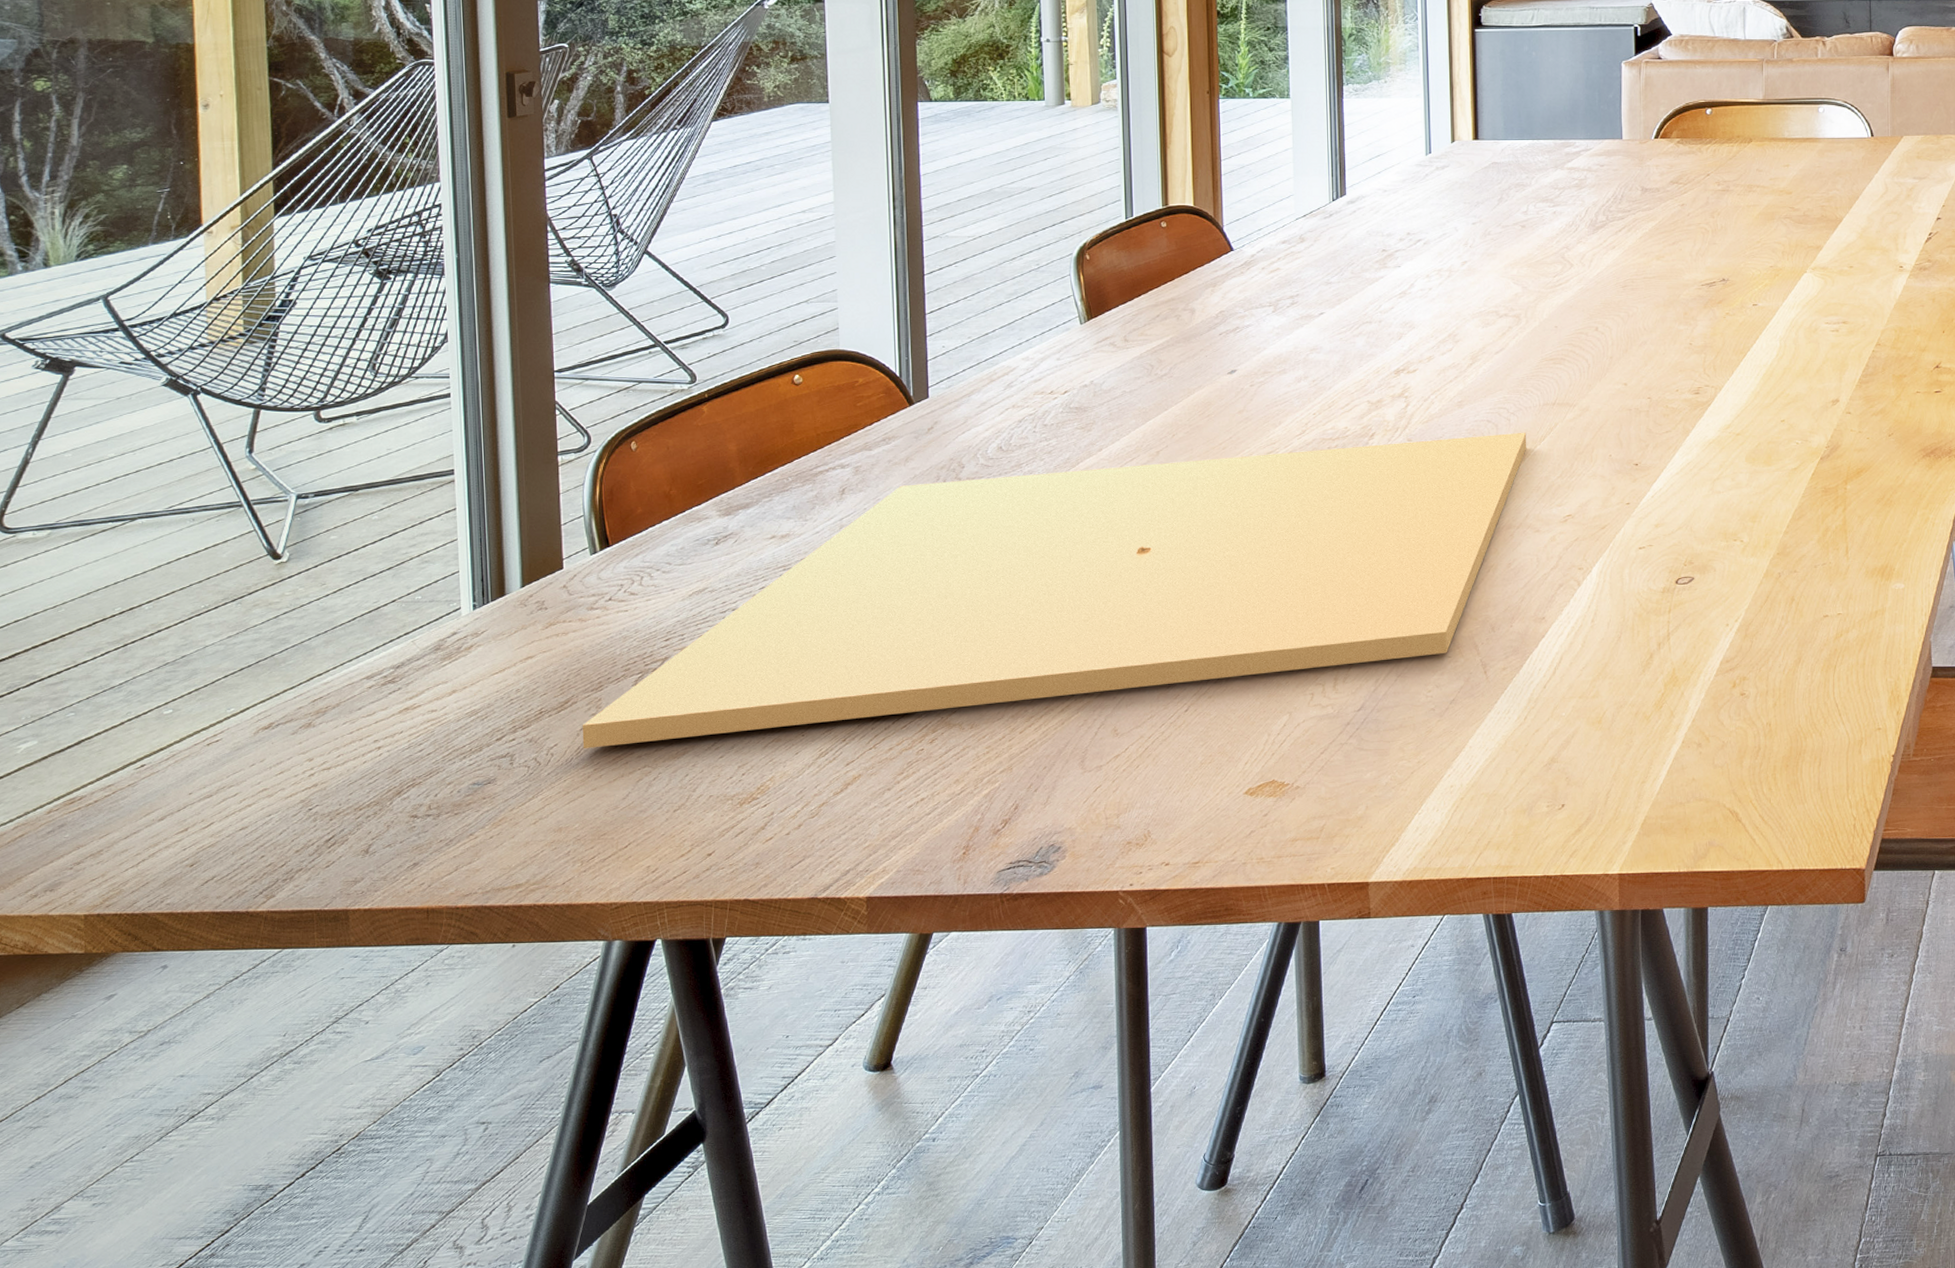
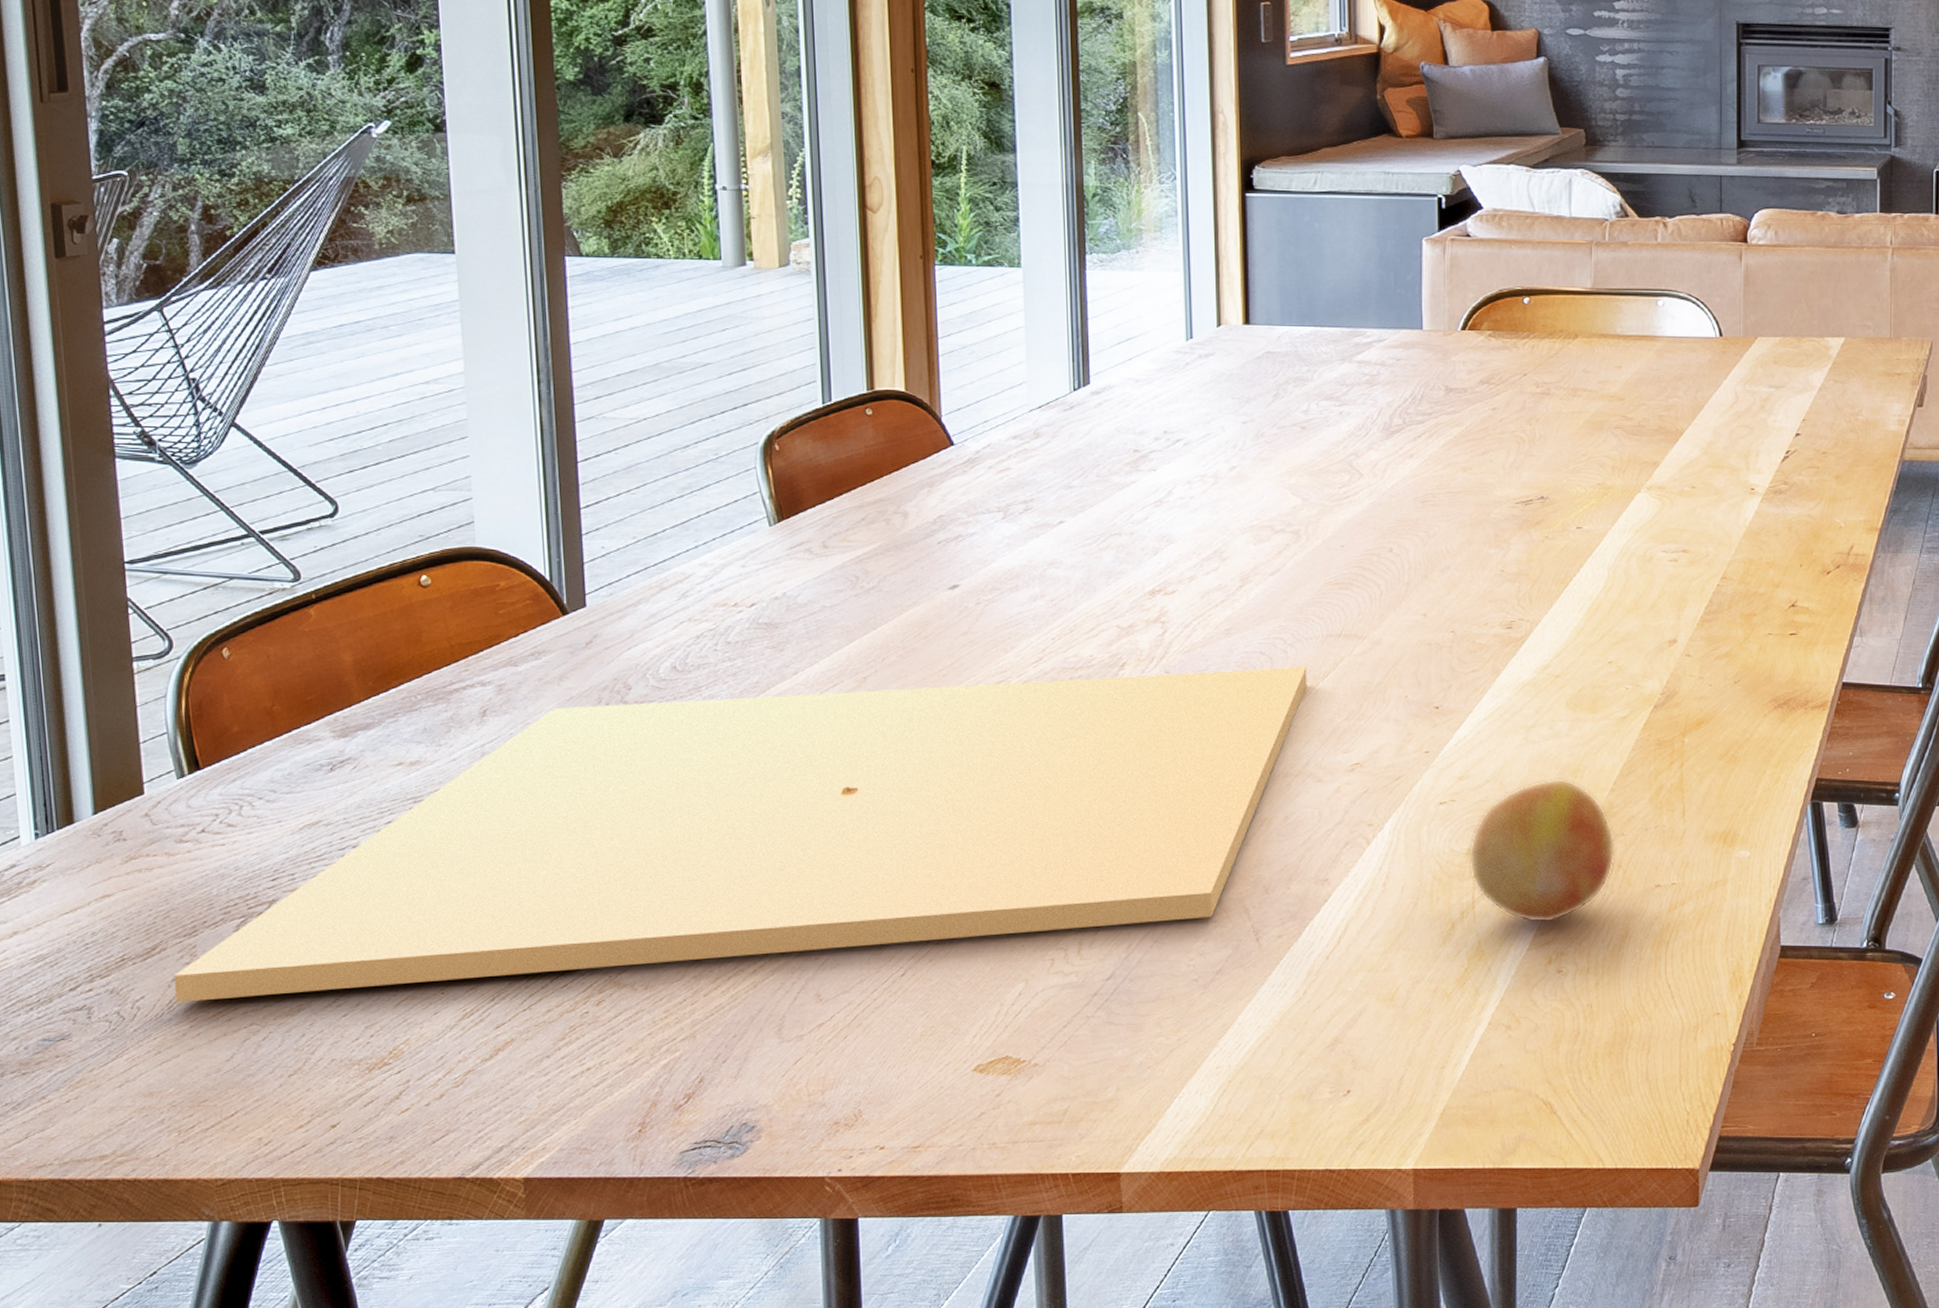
fruit: none [1665,524,1789,652] -> present [1469,778,1615,923]

